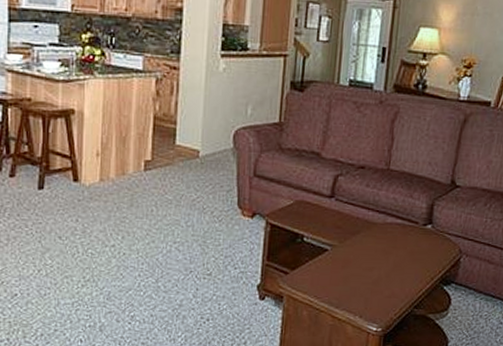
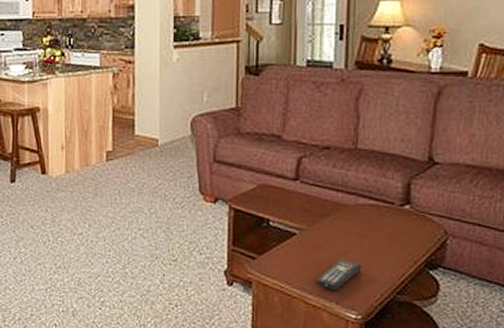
remote control: none [343,274,385,304] -> present [316,259,362,290]

